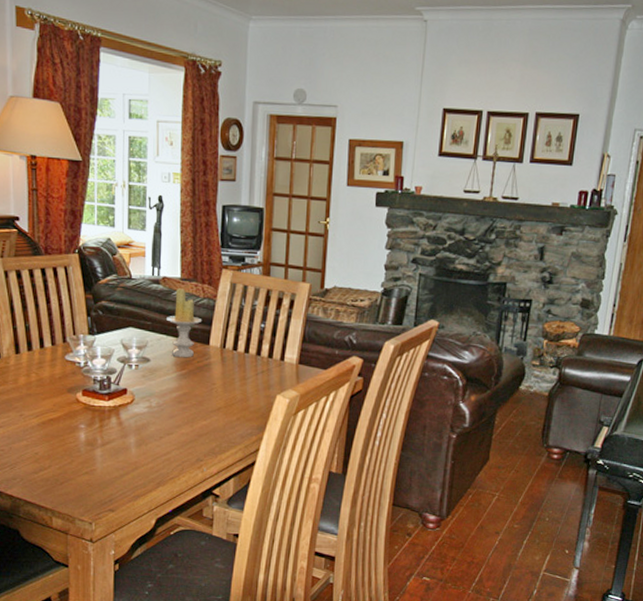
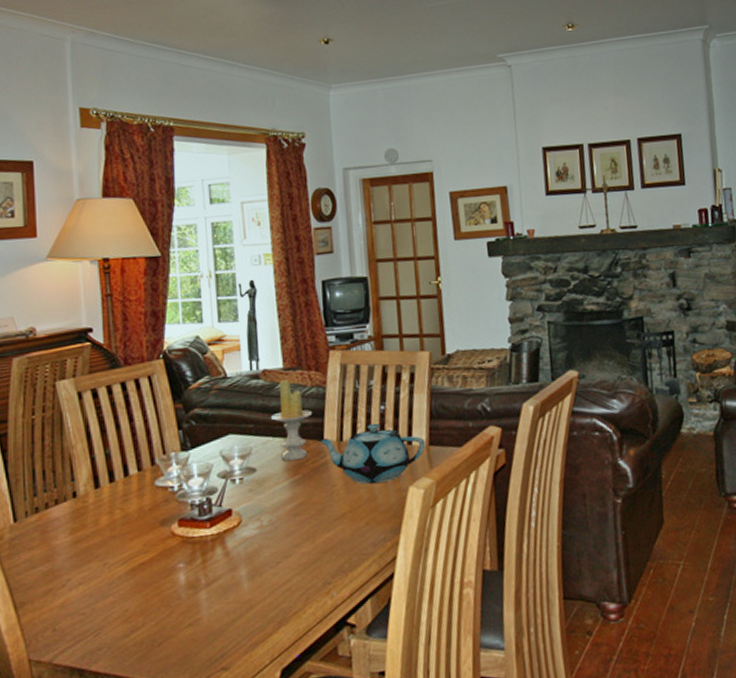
teapot: none [204,337,296,388] -> present [318,423,426,484]

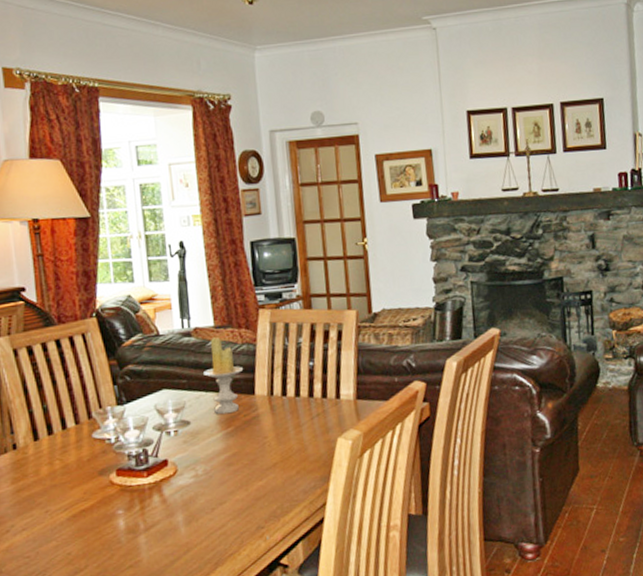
teapot: present [318,423,426,484] -> none [249,378,353,436]

